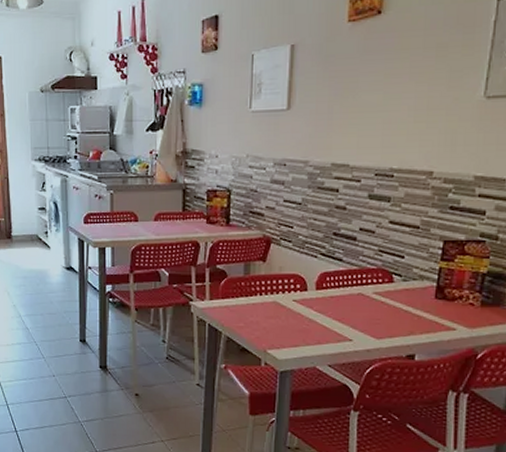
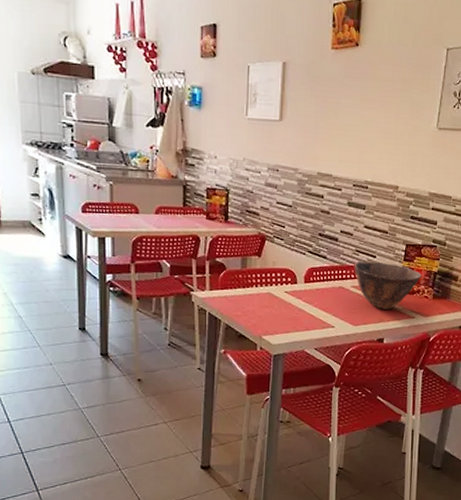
bowl: none [376,262,465,320] -> present [354,261,421,309]

